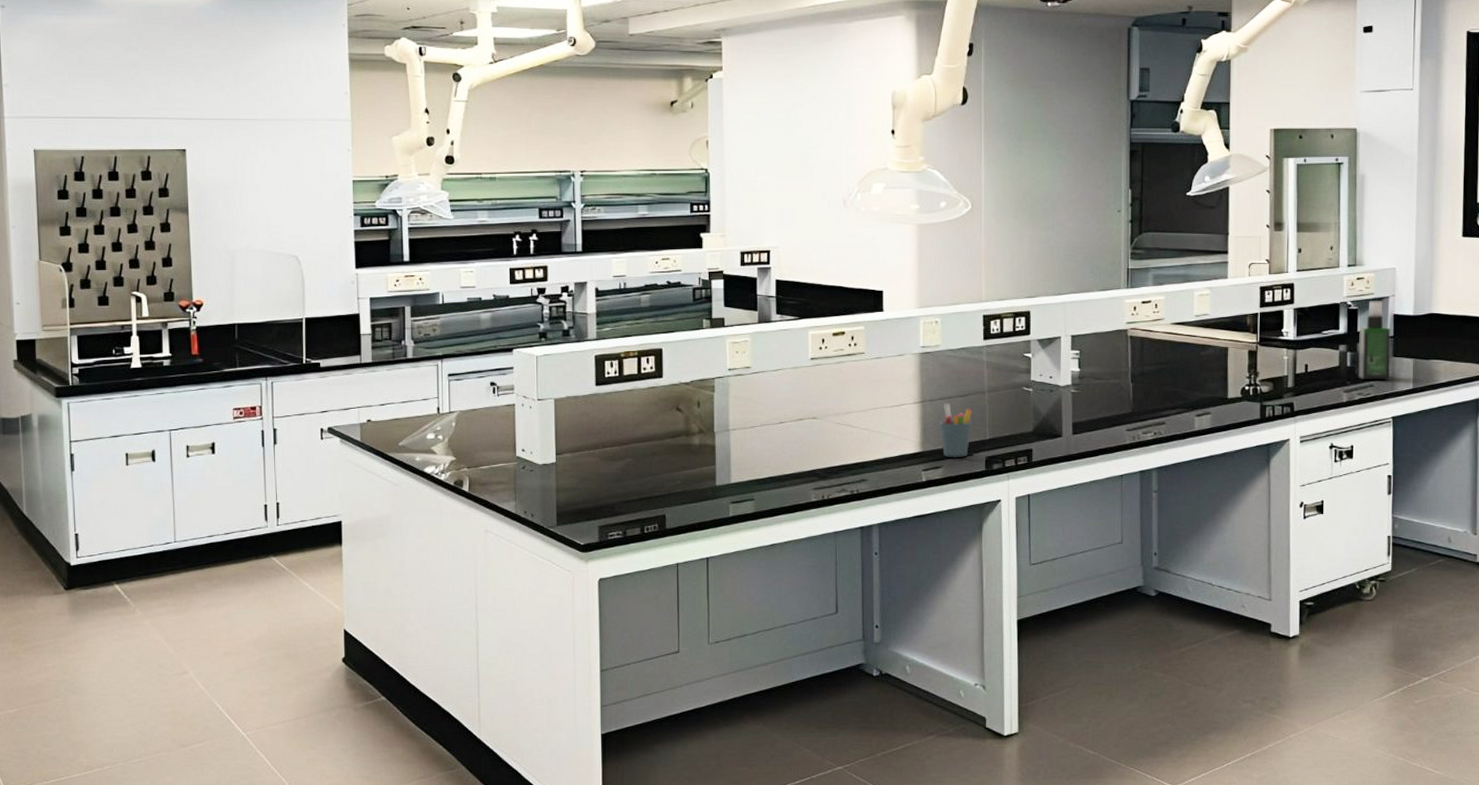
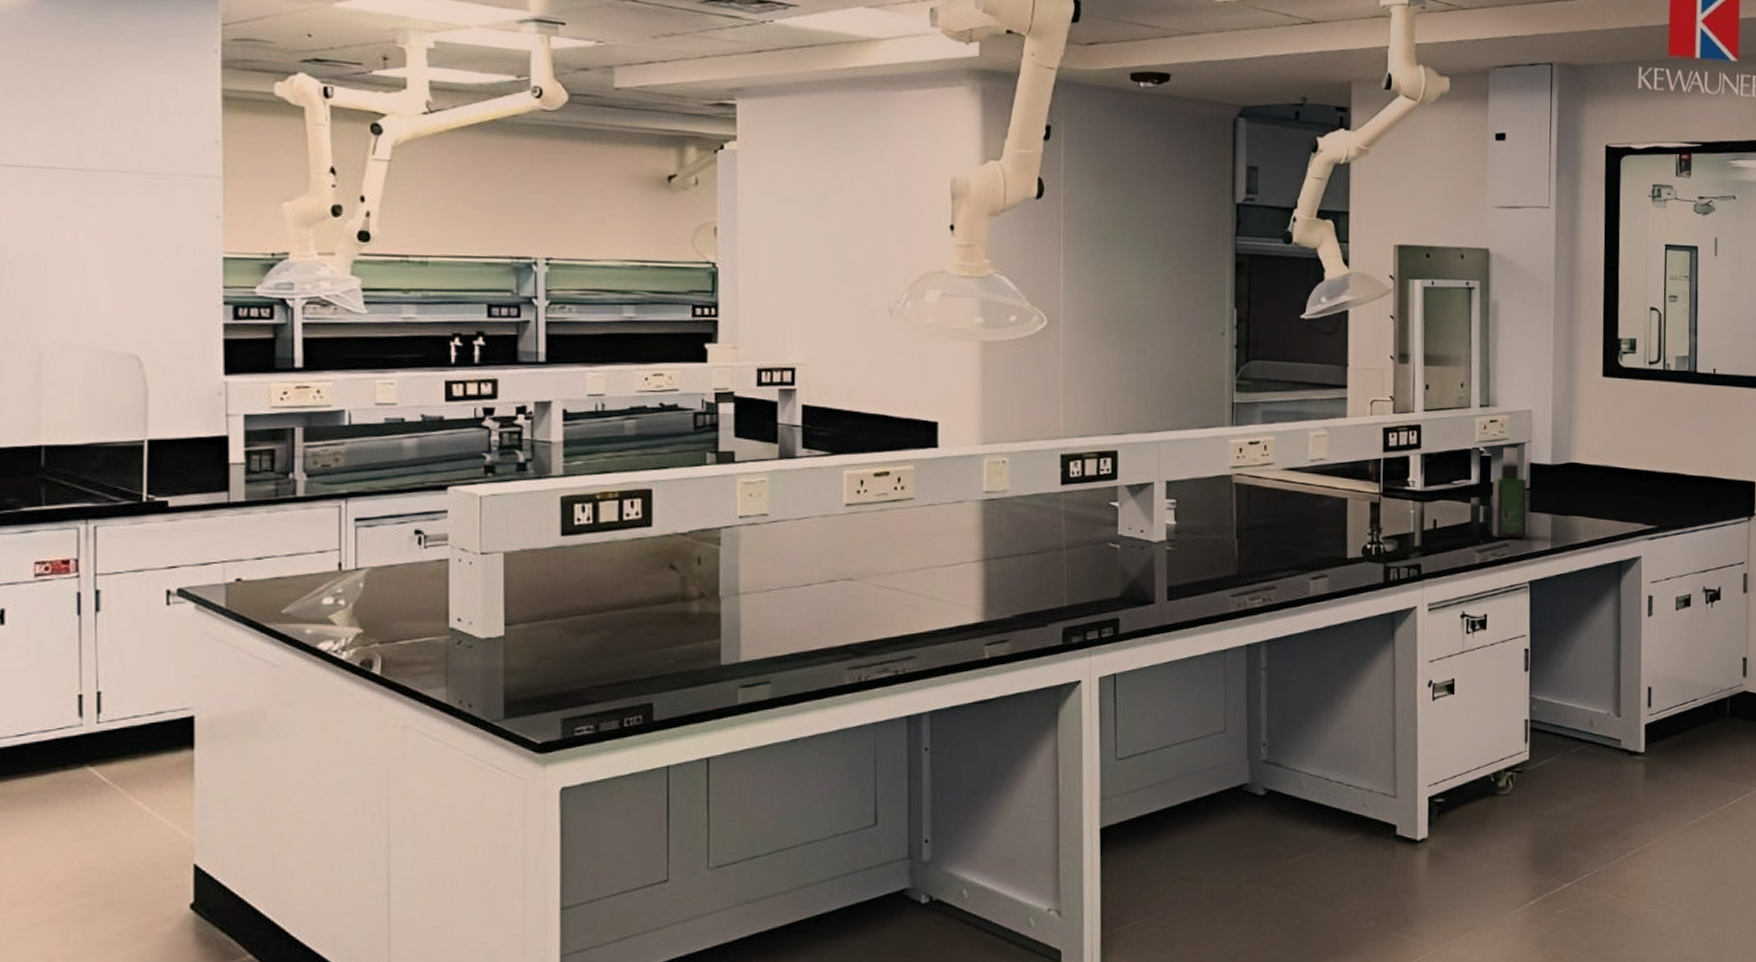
pen holder: present [939,403,972,458] -> none [1006,562,1047,630]

